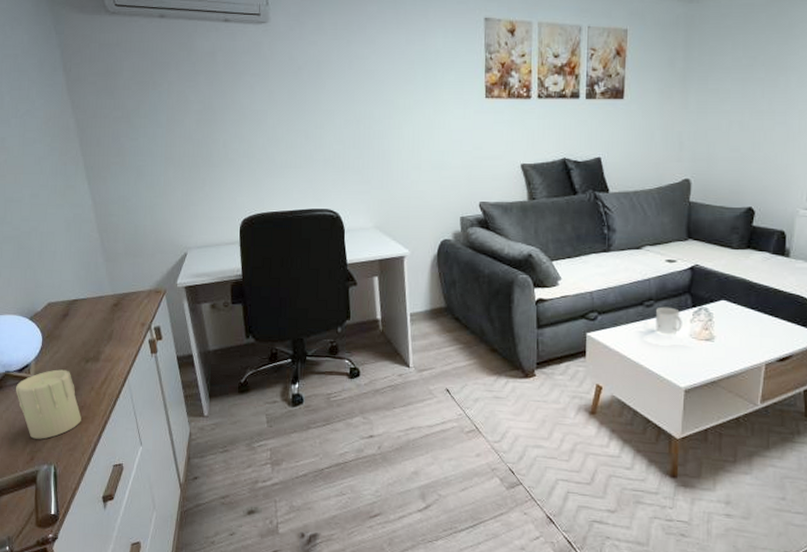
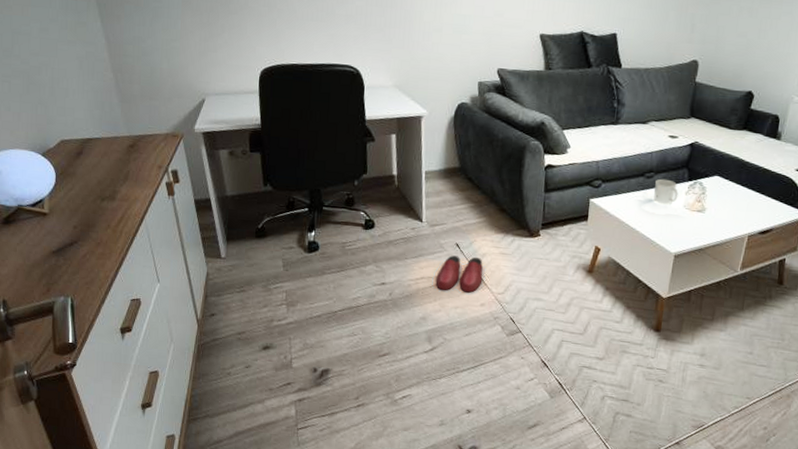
candle: present [16,369,81,439] -> none [30,206,98,272]
slippers: none [426,402,477,442] -> present [435,255,483,293]

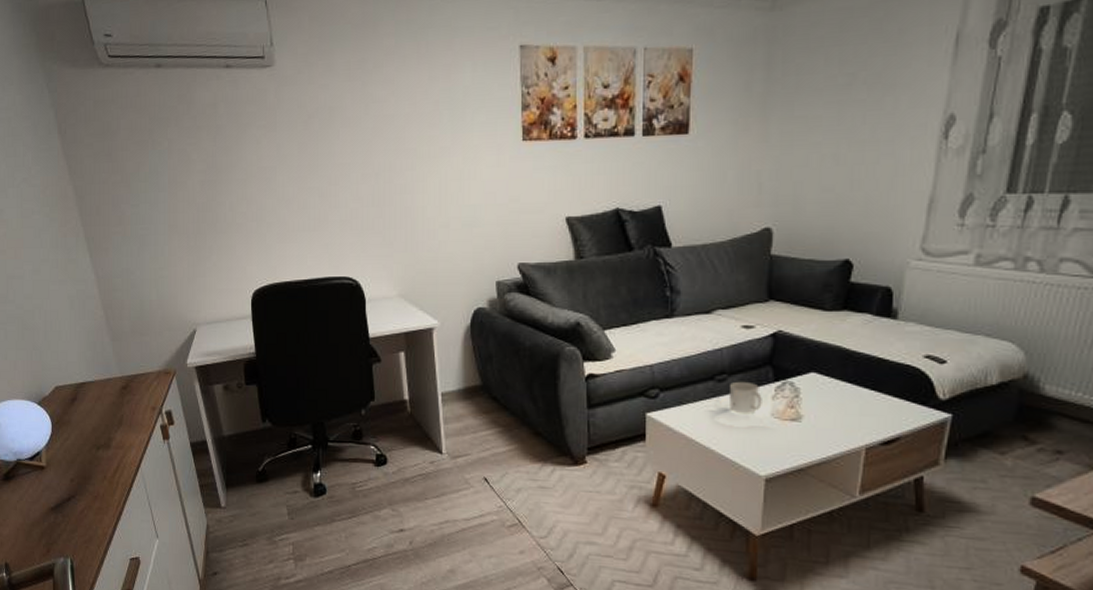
slippers: present [435,255,483,293] -> none [463,492,520,538]

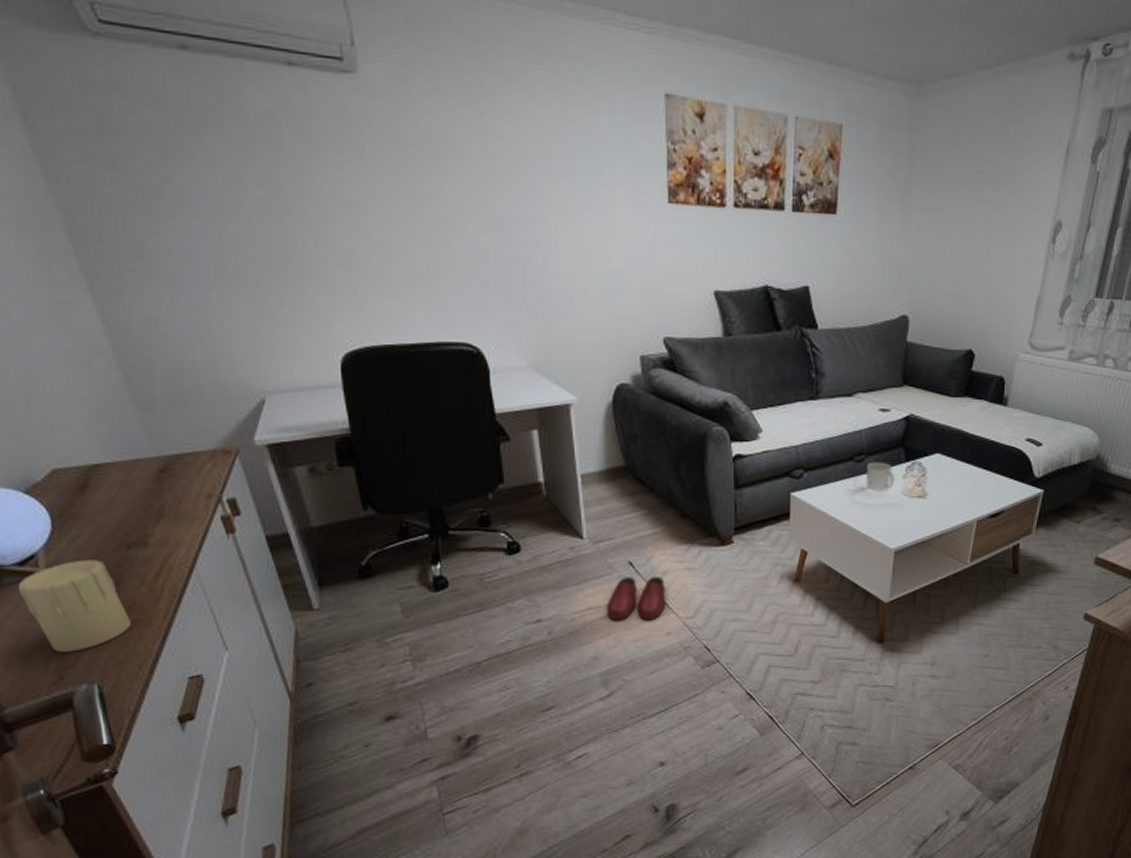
candle: none [28,457,95,531] -> present [18,559,131,652]
slippers: none [463,492,520,538] -> present [607,576,666,621]

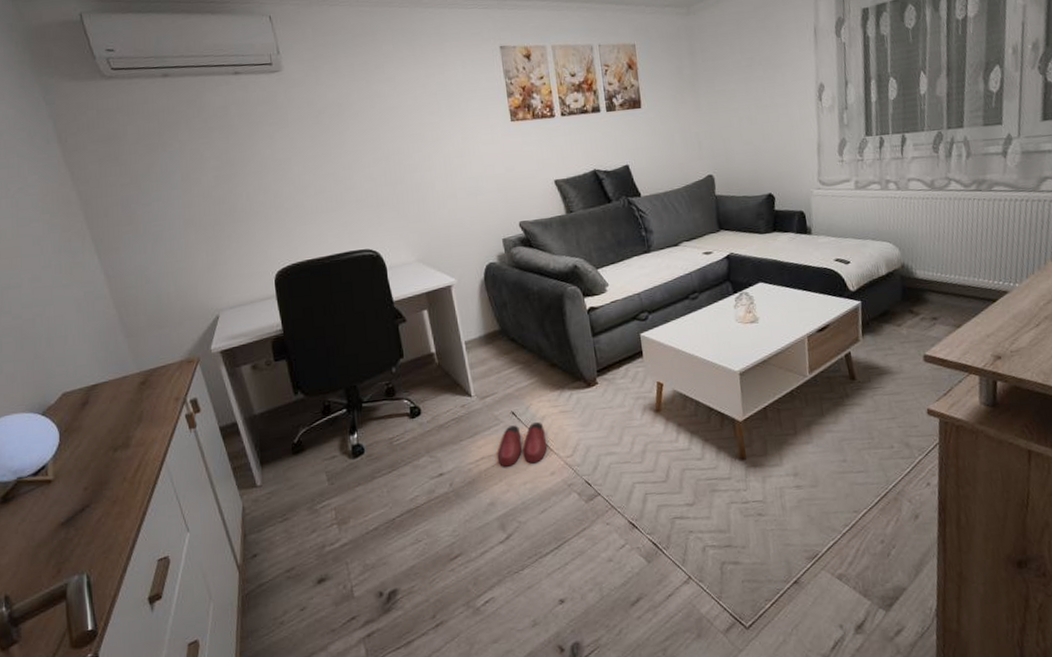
candle: present [18,559,131,652] -> none [32,463,115,548]
mug: present [865,461,895,493] -> none [700,296,728,324]

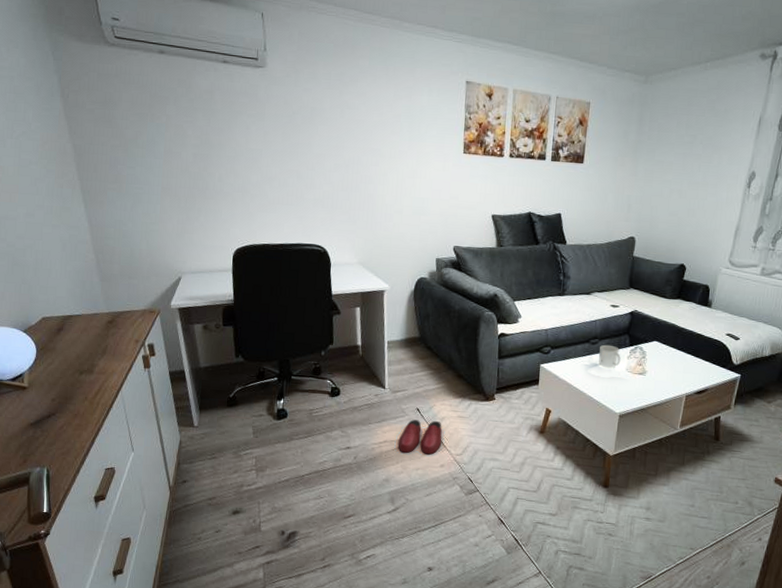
mug: none [700,296,728,324] -> present [598,344,621,369]

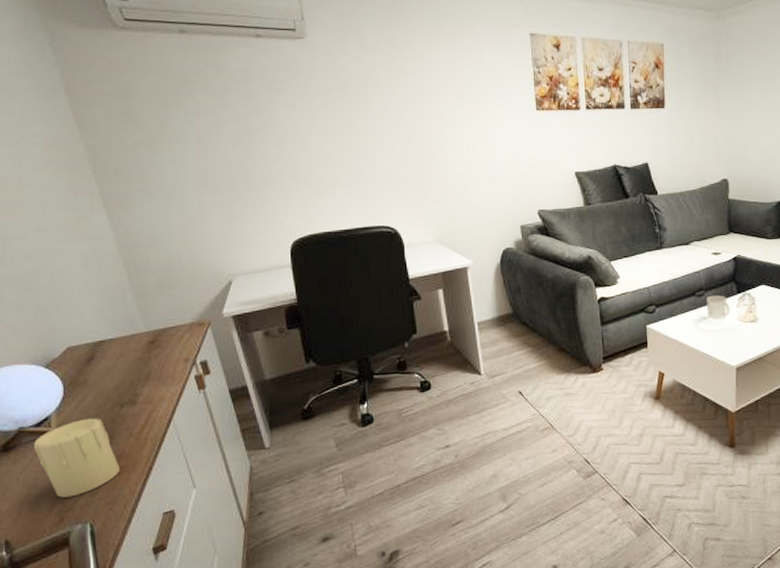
candle: none [9,379,75,444] -> present [34,418,120,498]
slippers: present [398,419,442,455] -> none [502,401,551,442]

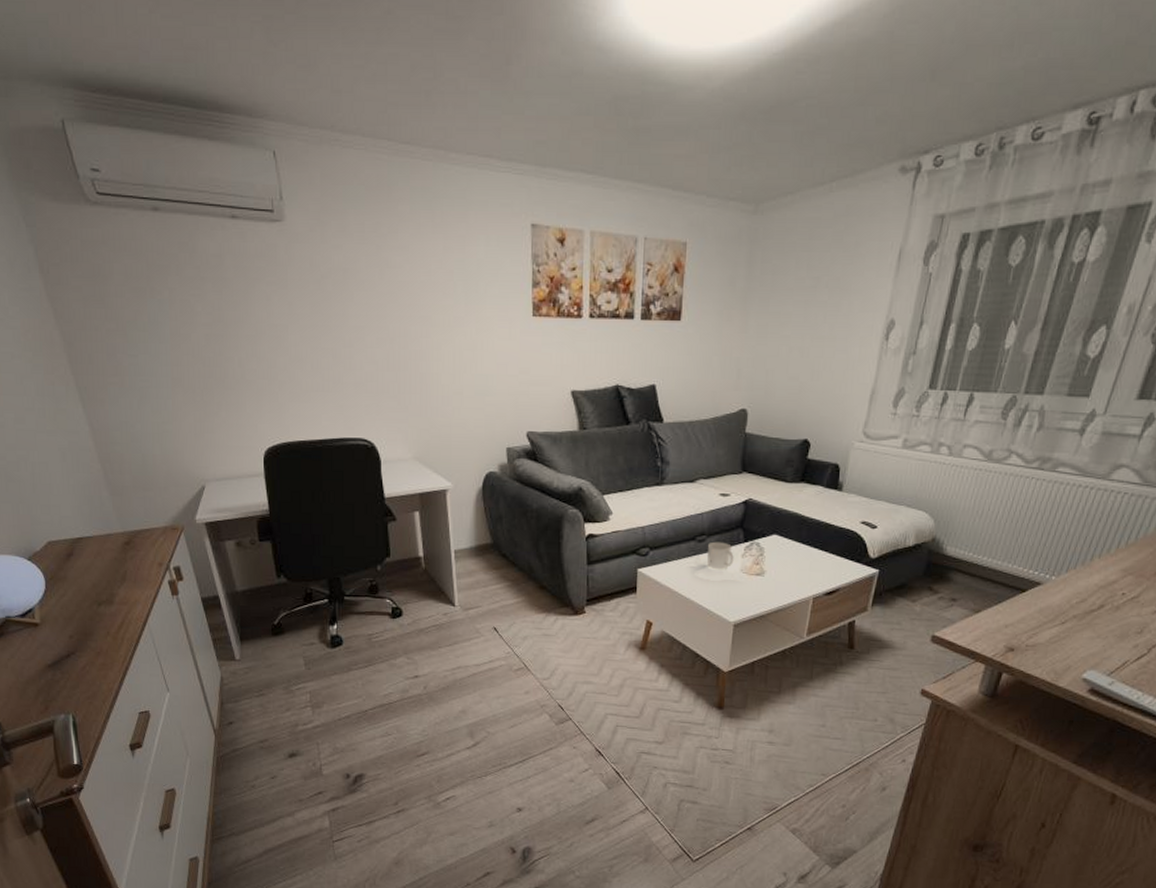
candle: present [34,418,120,498] -> none [20,613,99,688]

